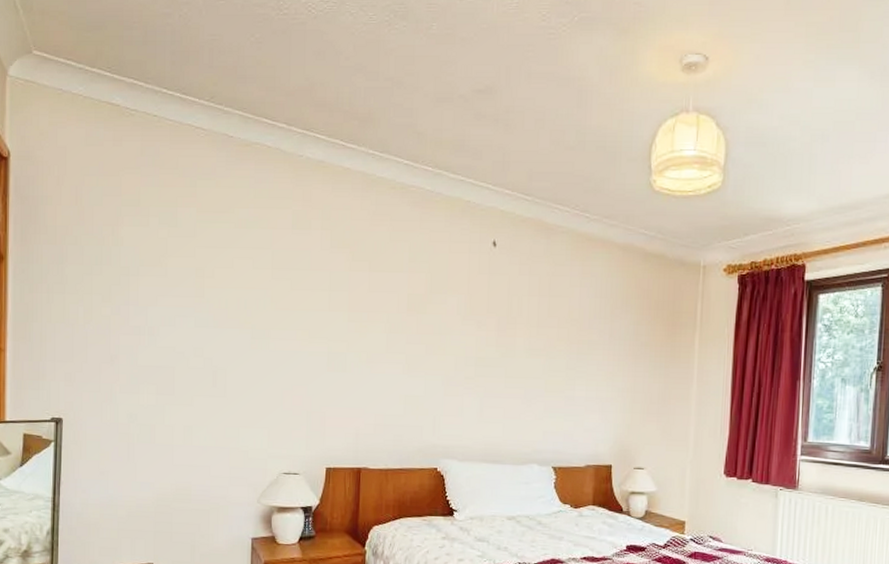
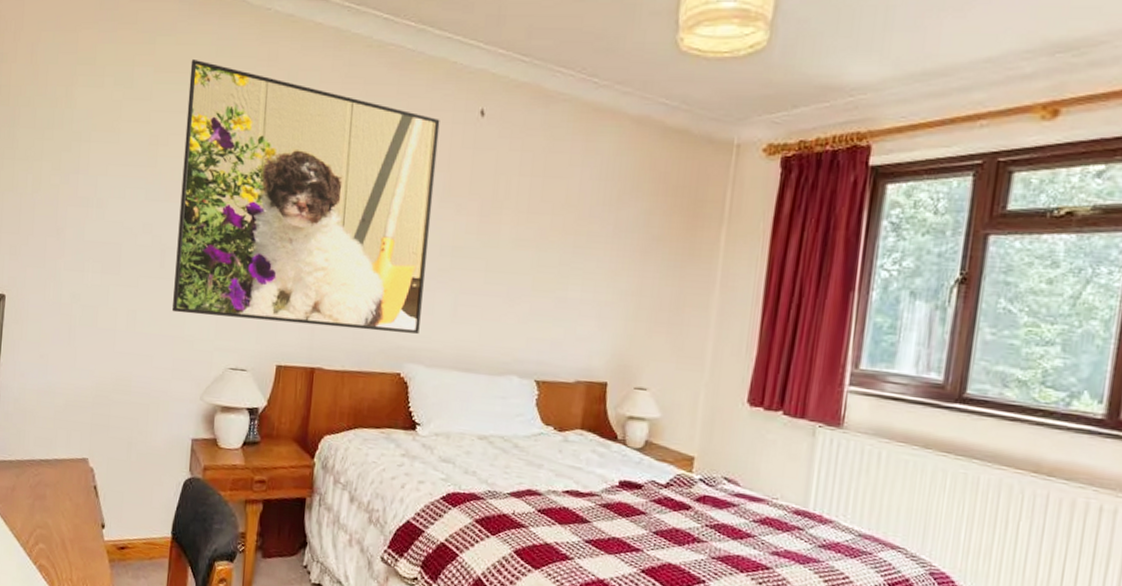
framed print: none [227,200,459,434] -> present [172,58,440,334]

